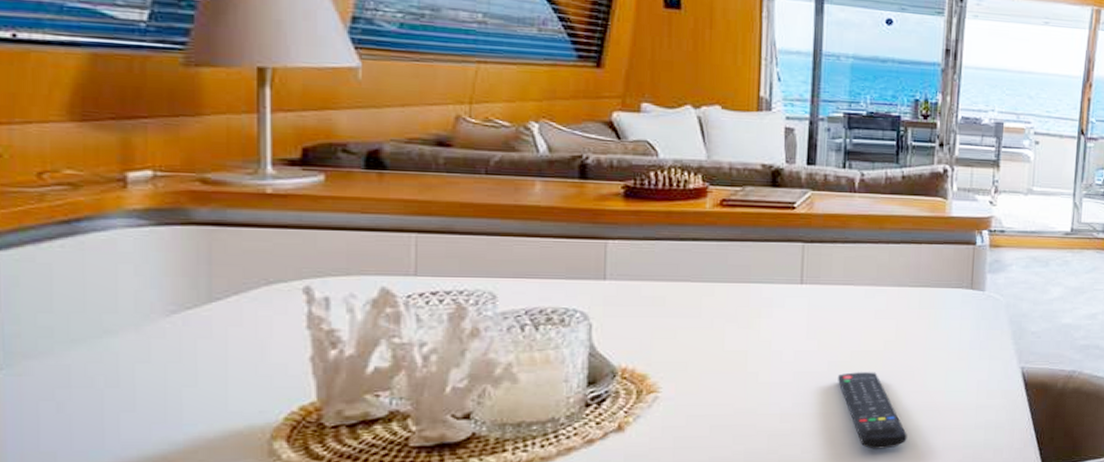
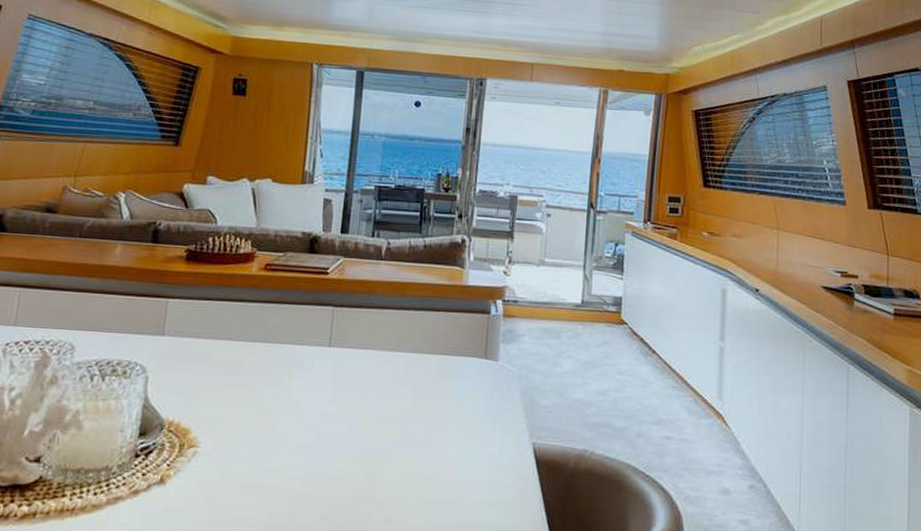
remote control: present [838,372,907,449] -> none [357,438,420,522]

